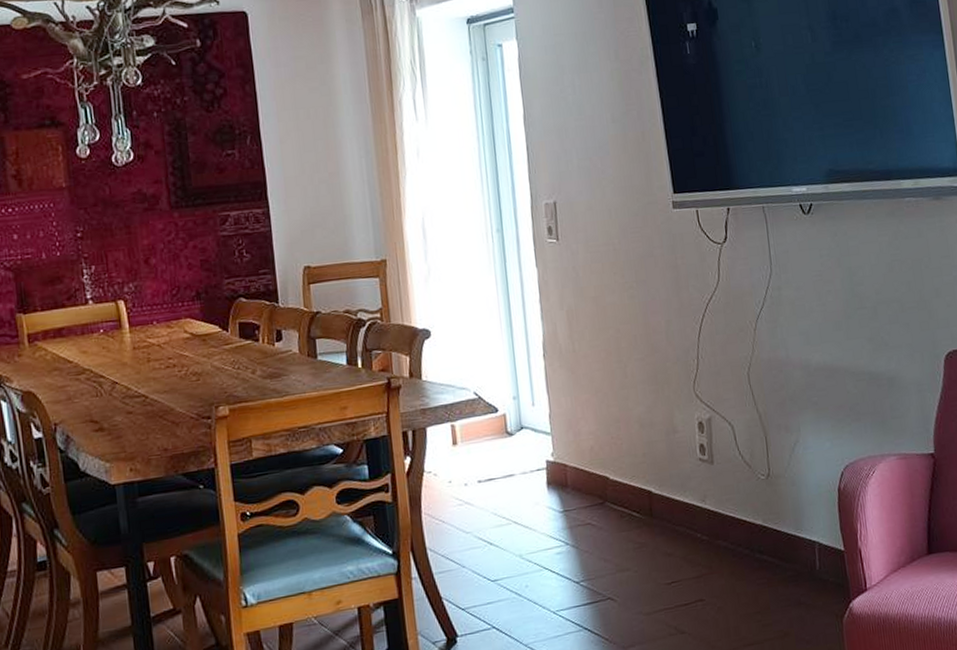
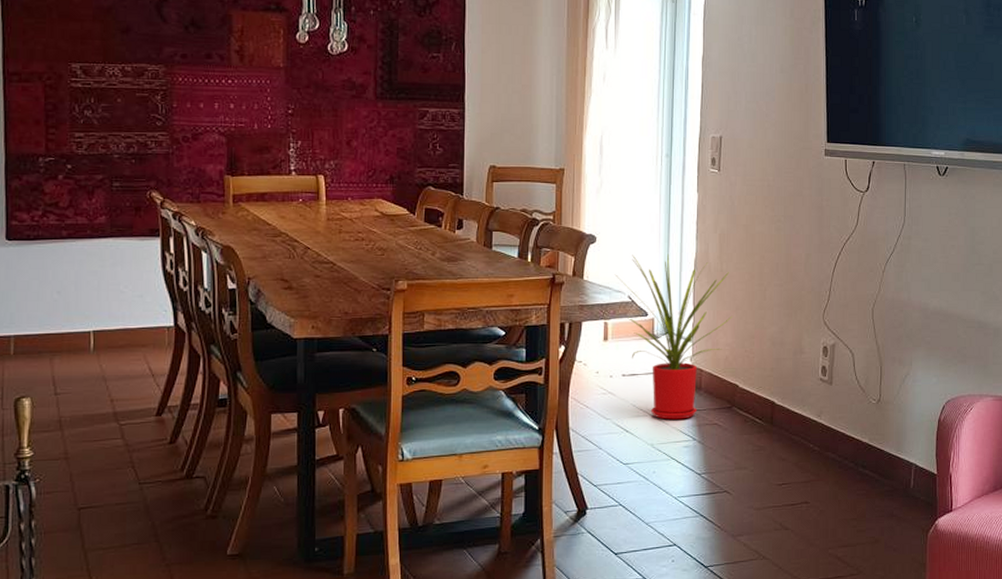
house plant: none [456,340,592,526] -> present [614,254,732,420]

